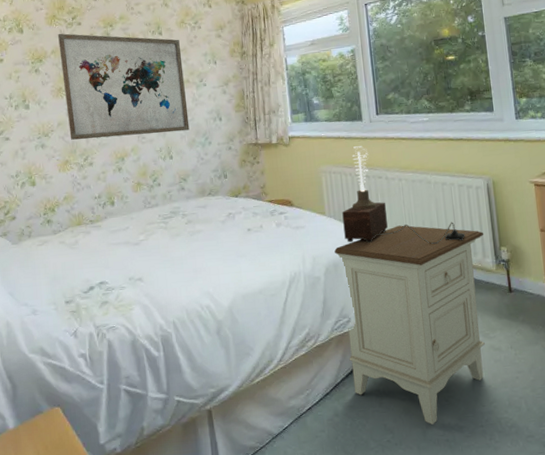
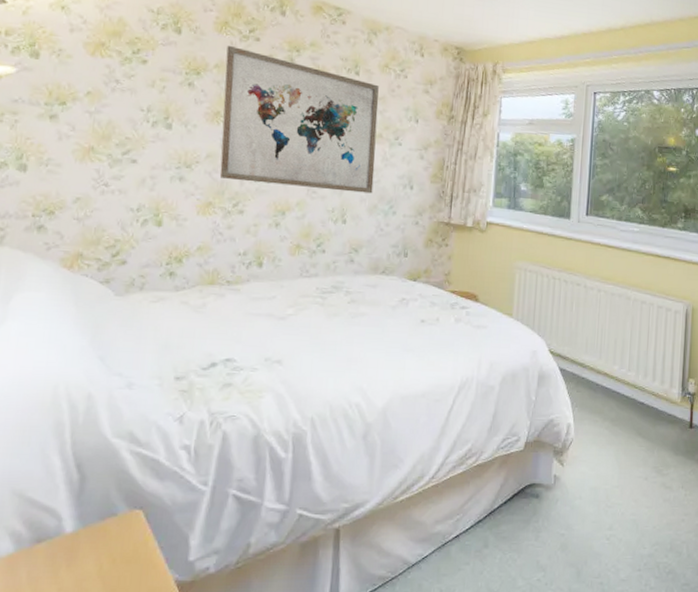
nightstand: present [334,225,486,424] -> none [511,340,675,564]
table lamp: present [342,146,465,244] -> none [529,246,656,366]

